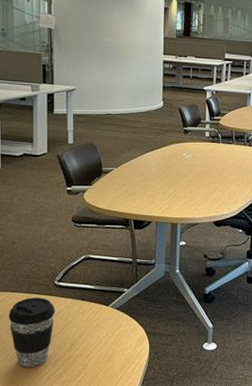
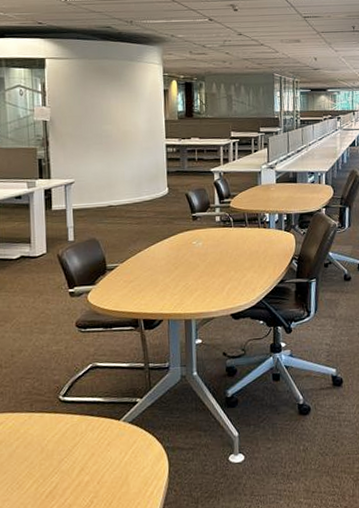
coffee cup: present [8,297,55,367] -> none [8,416,61,500]

